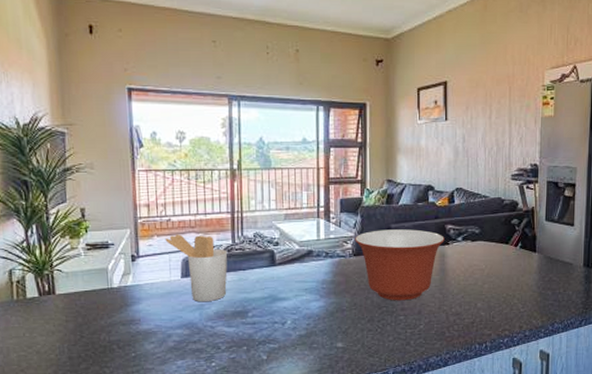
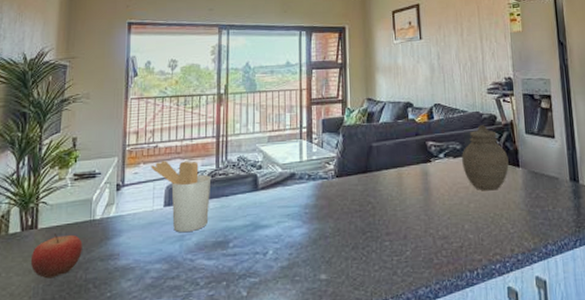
fruit: none [52,299,103,340] -> present [30,234,83,279]
mixing bowl: present [355,229,445,301] -> none [337,147,427,225]
jar: none [480,211,526,273] -> present [462,125,509,191]

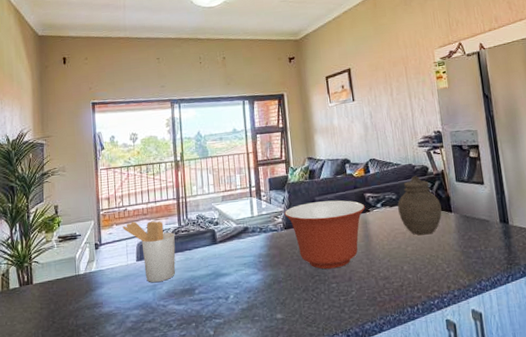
fruit: present [30,234,83,279] -> none [29,288,72,326]
mixing bowl: none [337,147,427,225] -> present [284,200,365,269]

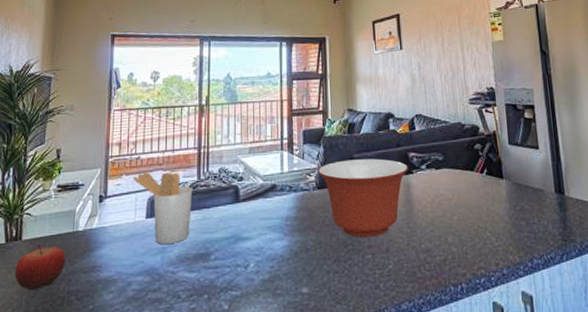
fruit: none [29,288,72,326] -> present [14,245,66,291]
jar: present [397,176,442,235] -> none [444,136,492,203]

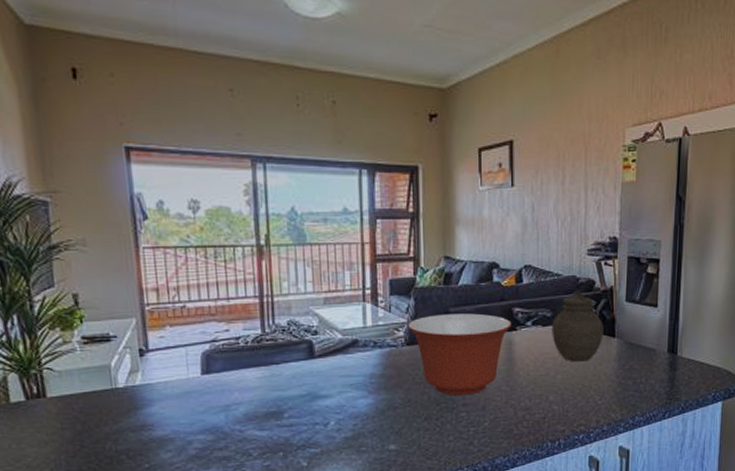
fruit: present [14,245,66,291] -> none [44,403,108,450]
utensil holder: present [133,172,193,245] -> none [180,323,257,403]
jar: none [444,136,492,203] -> present [552,291,604,362]

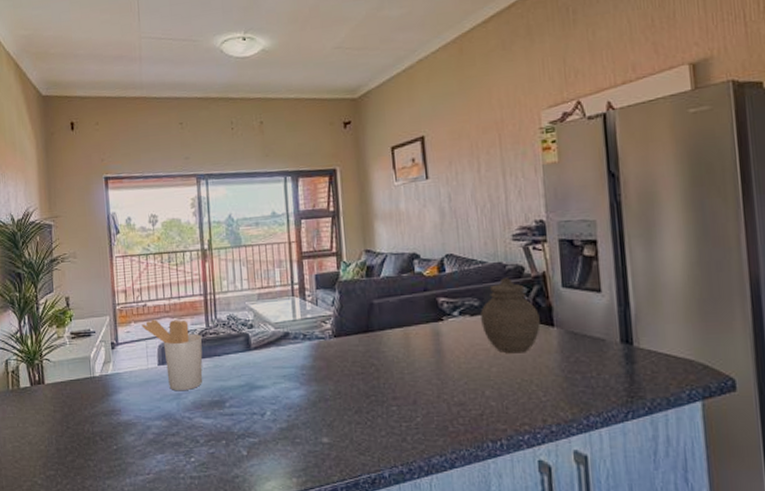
utensil holder: none [180,323,257,403] -> present [142,319,203,391]
mixing bowl: present [408,313,512,396] -> none [334,304,438,389]

